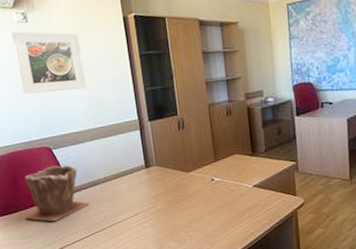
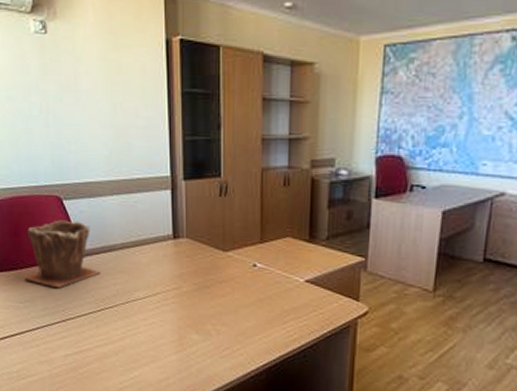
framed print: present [12,31,87,94] -> none [26,44,111,129]

